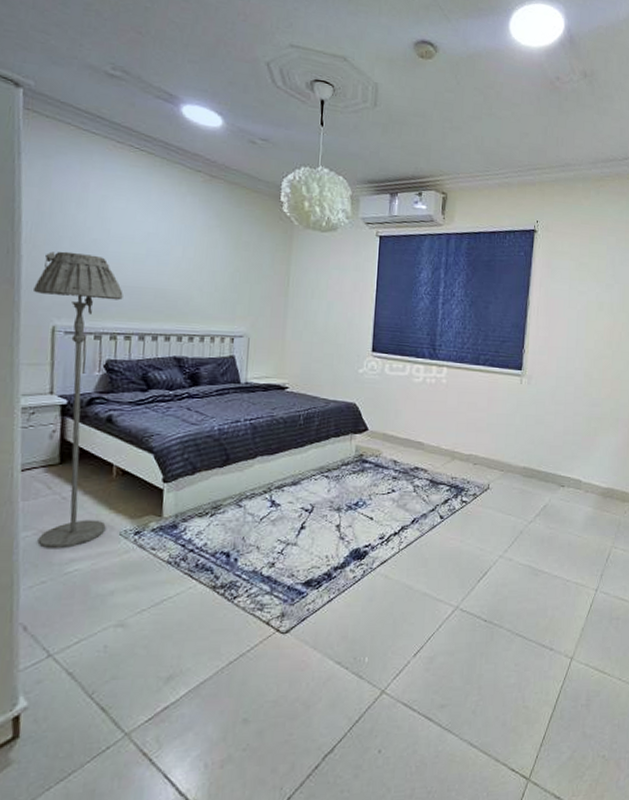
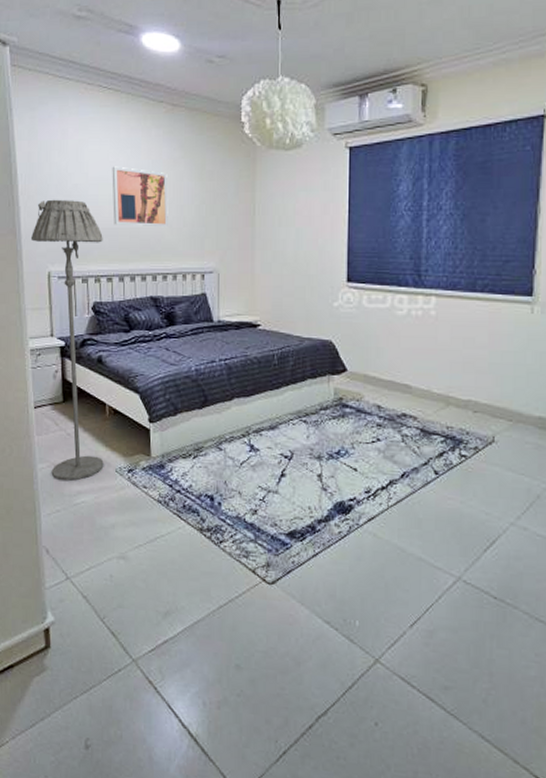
wall art: none [137,226,201,291] -> present [112,166,169,228]

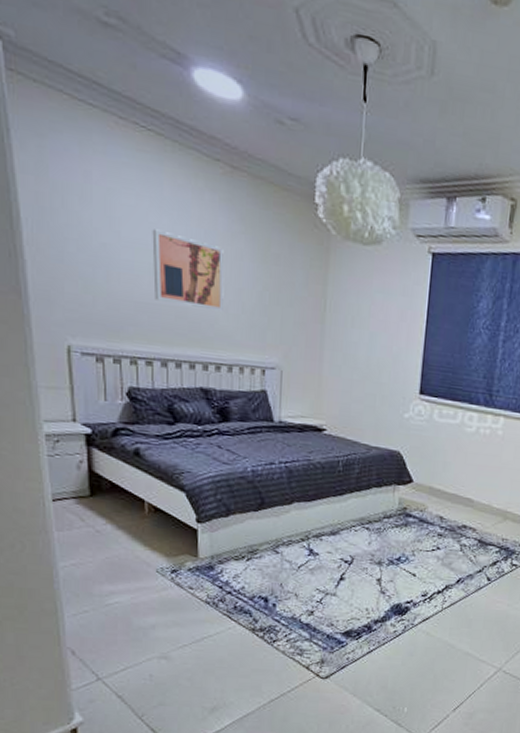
floor lamp: present [30,199,104,482] -> none [42,257,142,581]

